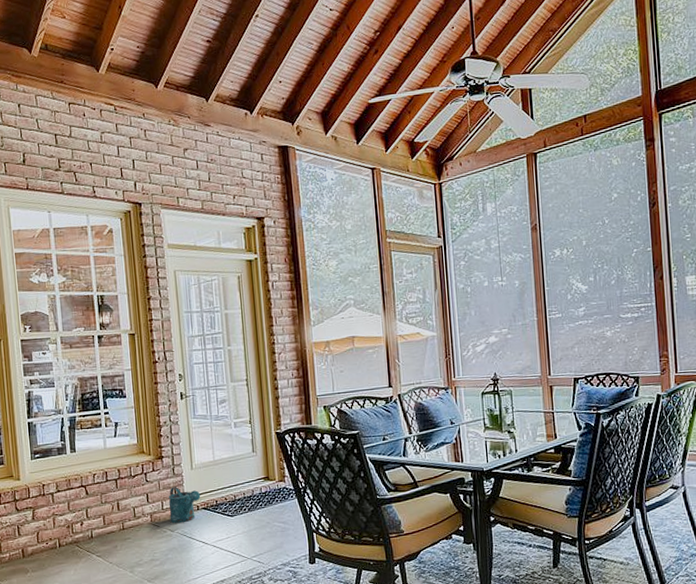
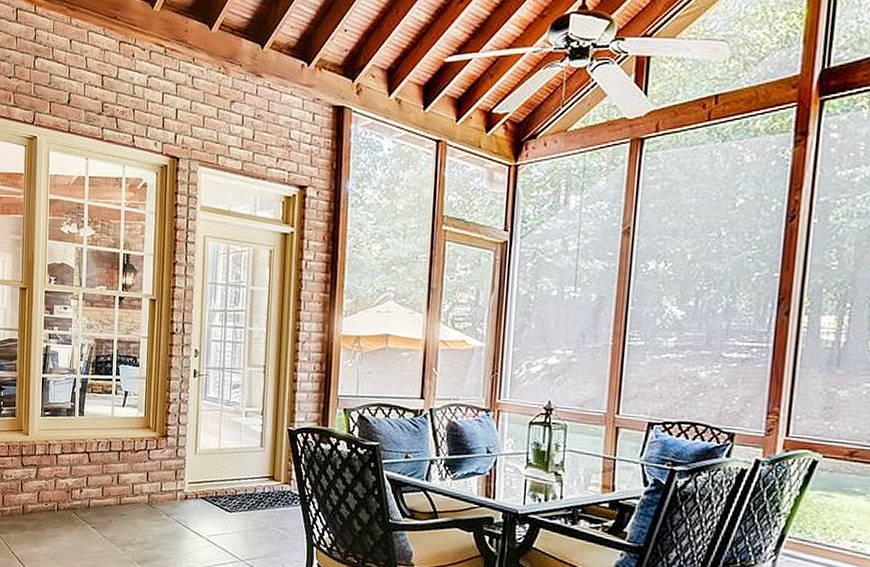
watering can: present [168,487,201,524] -> none [167,469,201,510]

